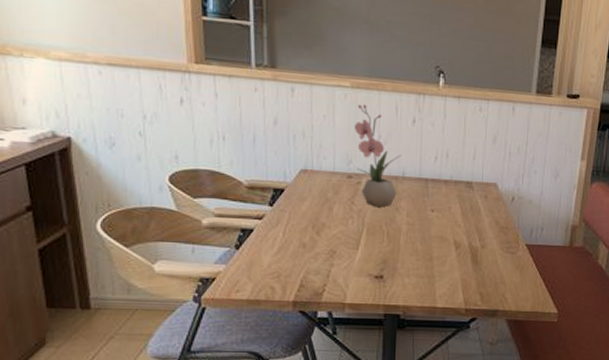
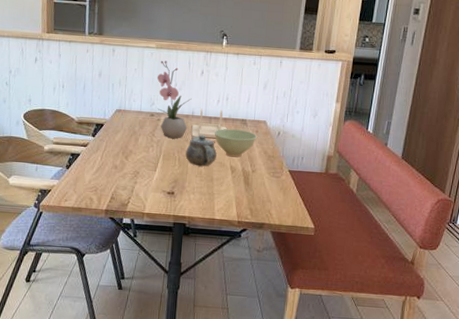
teapot: none [396,201,436,242] -> present [185,134,217,167]
napkin holder: none [403,167,448,207] -> present [191,108,227,139]
bowl: none [432,193,486,230] -> present [214,128,257,158]

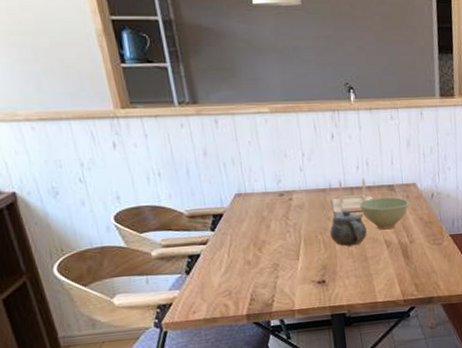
flower arrangement: present [157,60,192,139] -> none [278,126,327,219]

